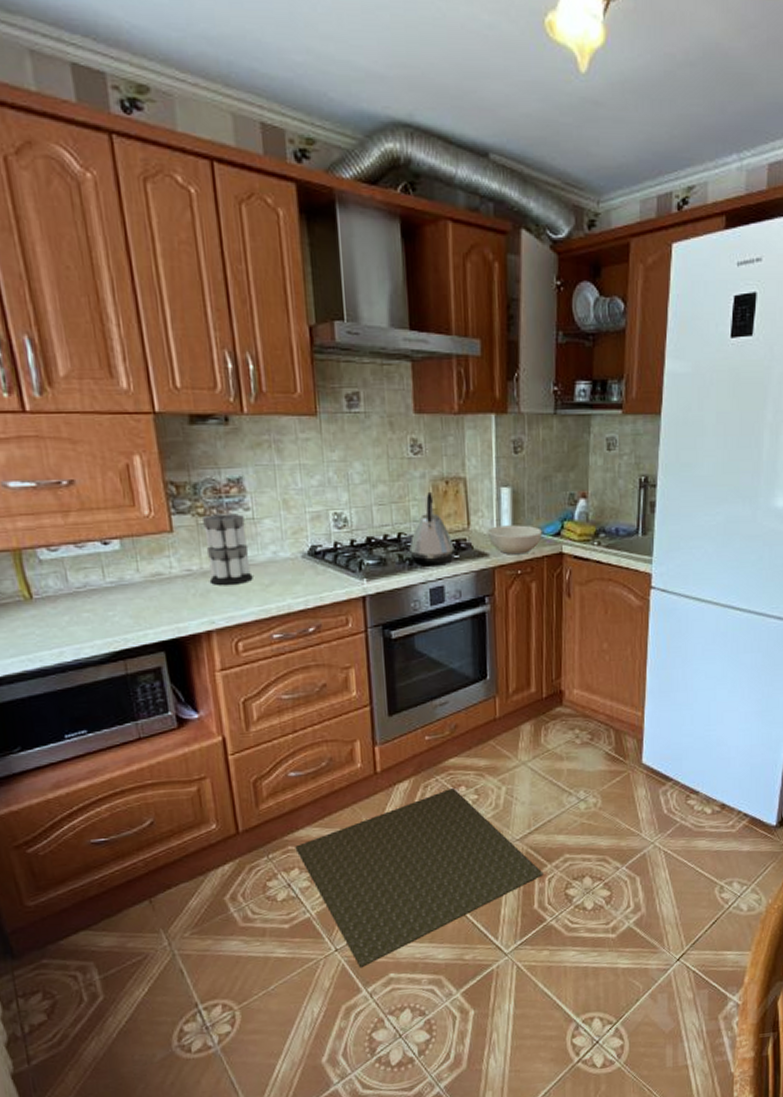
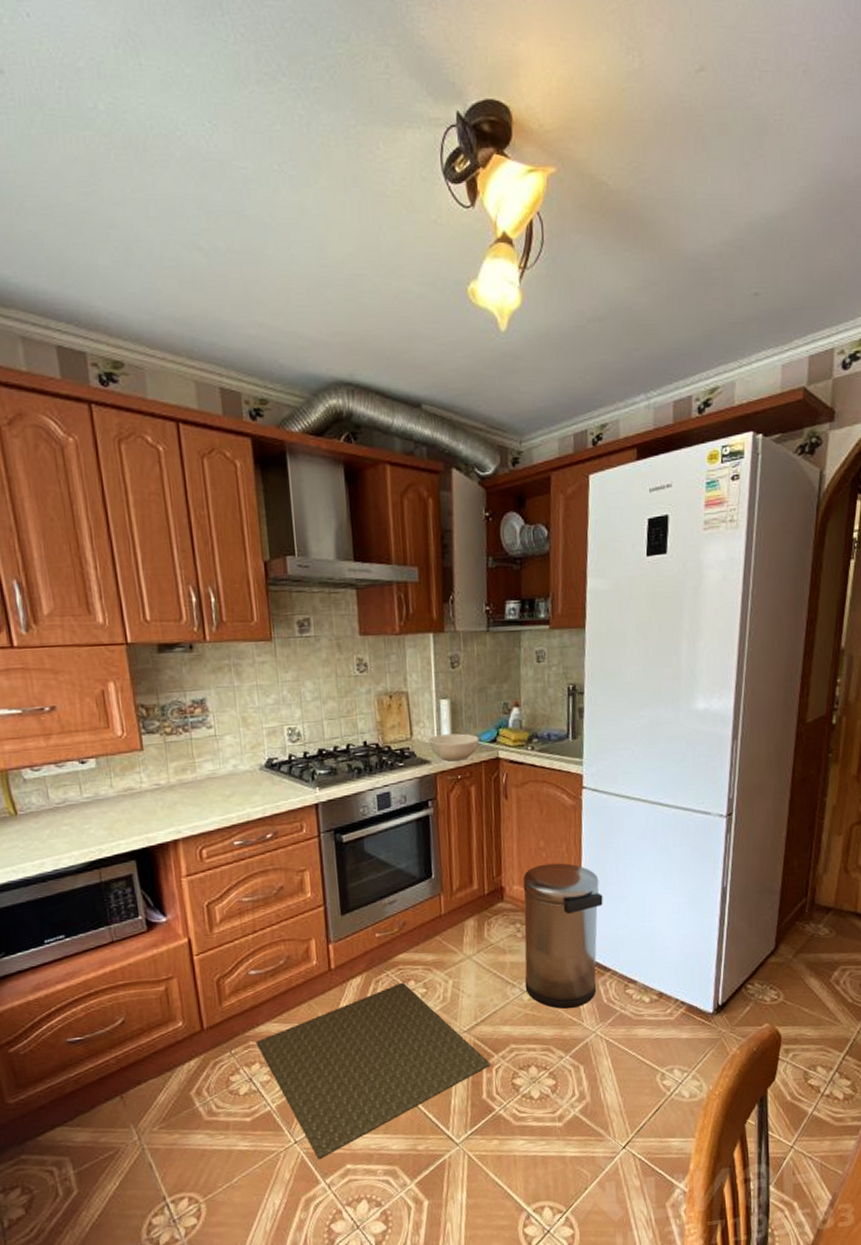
spice rack: present [201,506,253,585] -> none [168,725,215,797]
kettle: present [409,491,454,567] -> none [357,705,399,774]
pedal bin: none [582,666,667,819] -> present [522,863,603,1009]

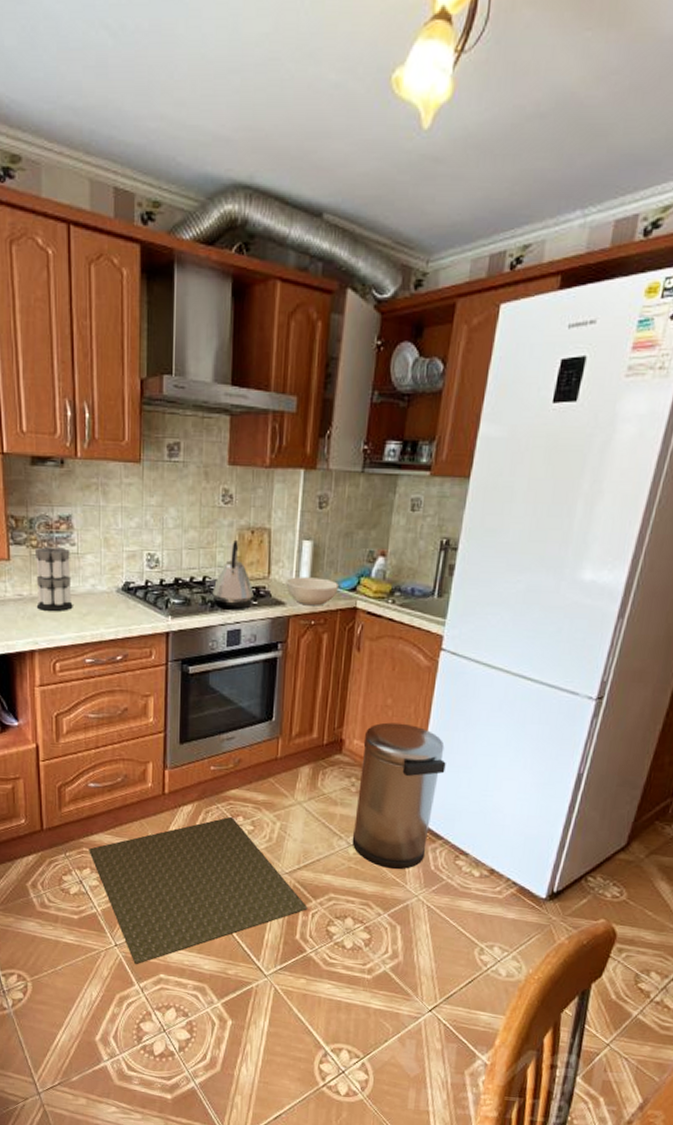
spice rack: none [168,725,215,797] -> present [34,540,73,611]
kettle: none [357,705,399,774] -> present [212,539,254,610]

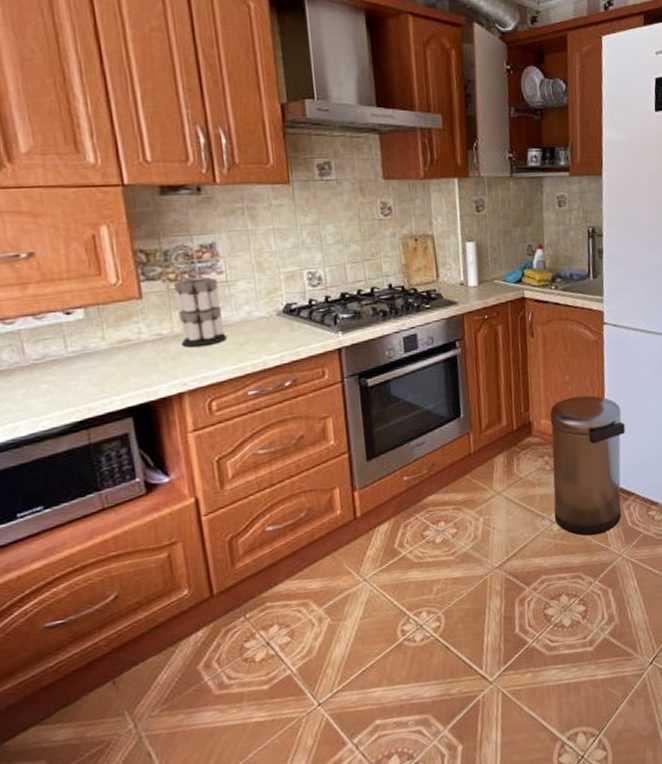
floor mat: present [89,817,308,964] -> none [274,525,523,719]
kettle: present [212,539,254,610] -> none [382,248,425,317]
bowl: present [286,577,340,606] -> none [455,274,506,302]

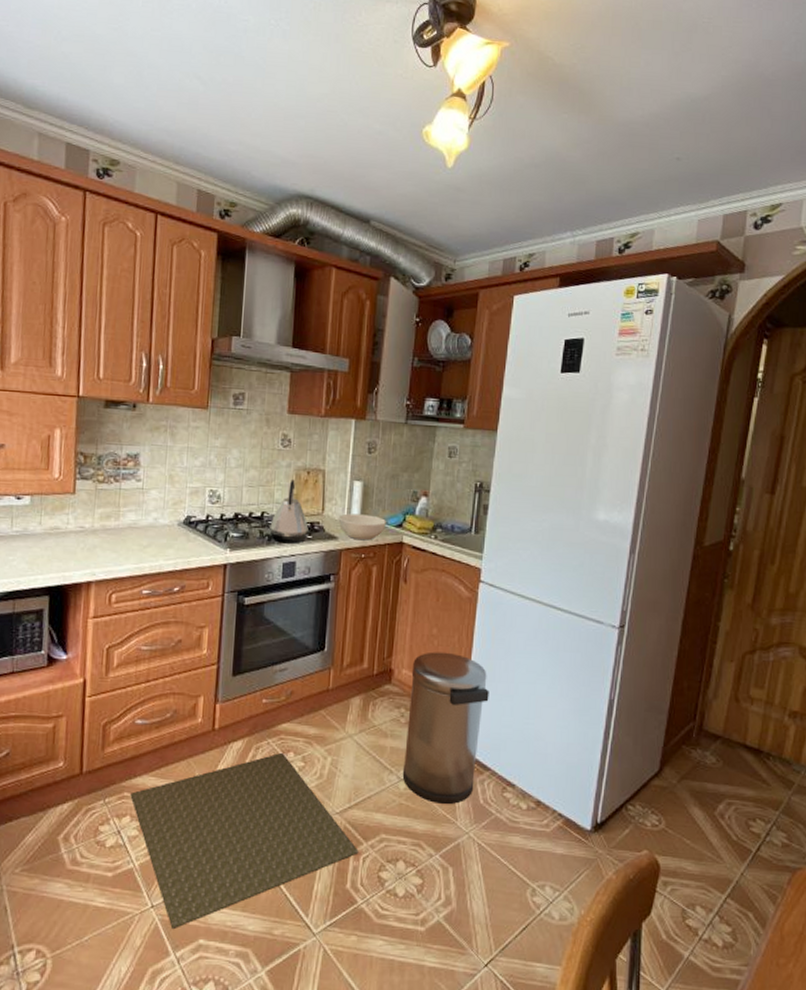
spice rack: present [172,270,227,347] -> none [98,476,135,543]
floor mat: none [274,525,523,719] -> present [130,753,359,928]
kettle: none [382,248,425,317] -> present [269,479,309,544]
bowl: none [455,274,506,302] -> present [338,513,387,541]

